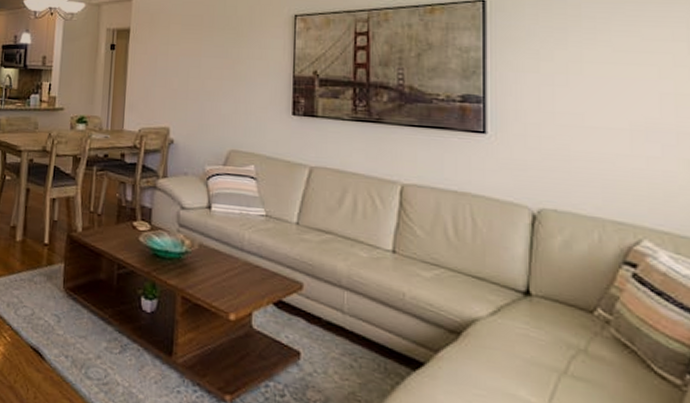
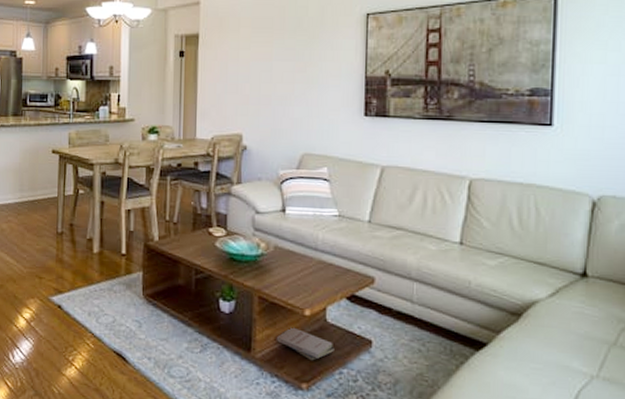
books: none [198,331,260,371] -> present [276,327,334,361]

